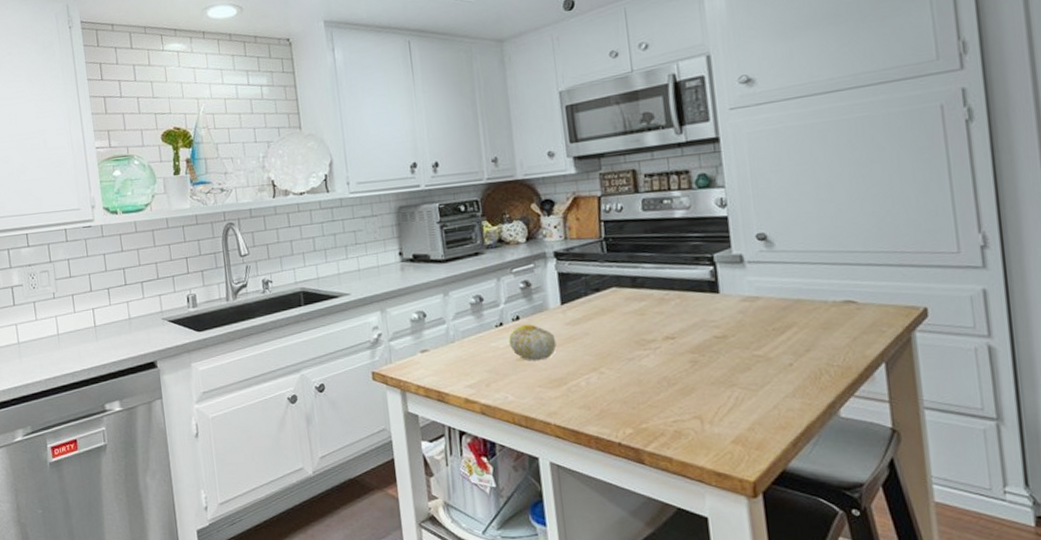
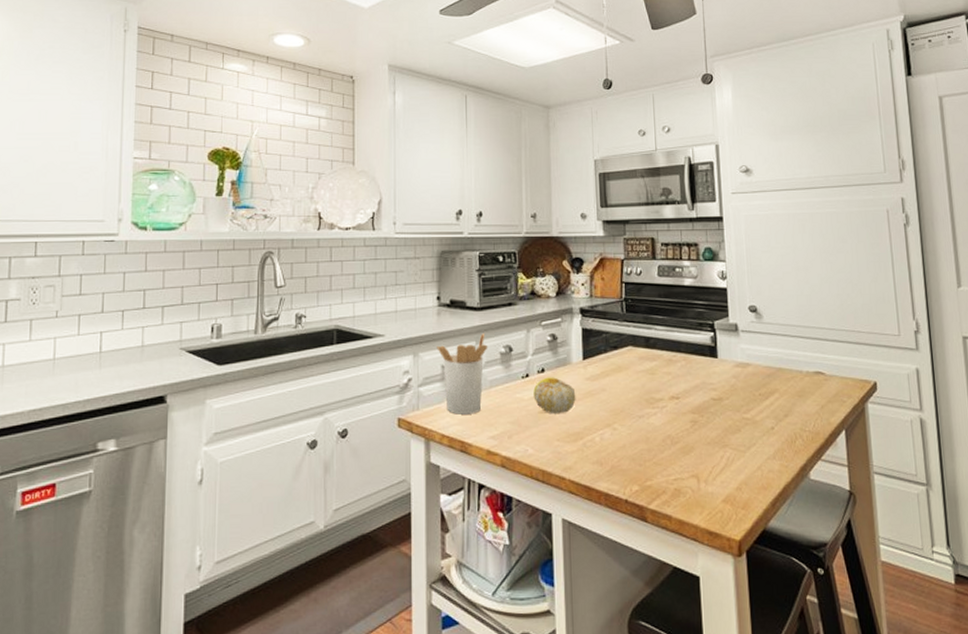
utensil holder: none [403,285,457,366] -> present [437,334,488,415]

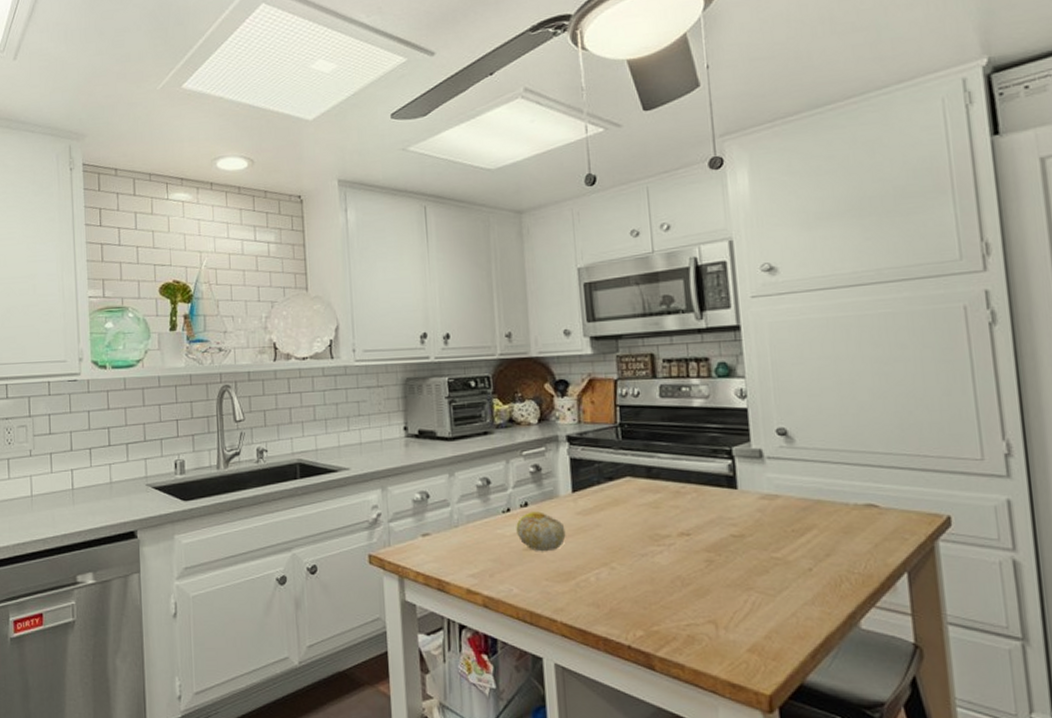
utensil holder: present [437,334,488,415] -> none [406,465,463,551]

